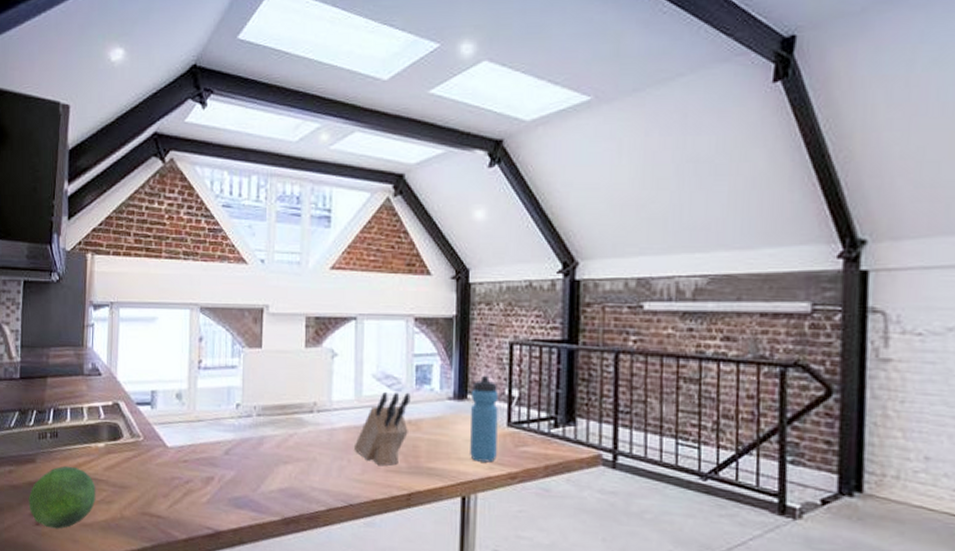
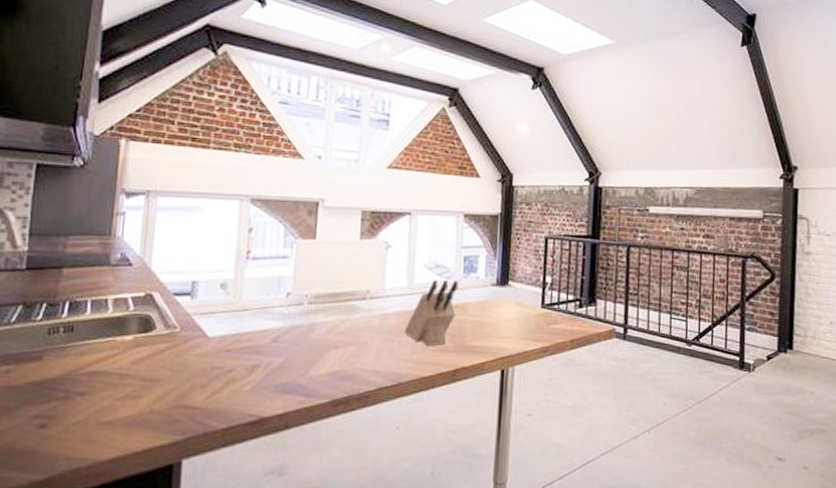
fruit: present [28,465,96,529] -> none [31,361,120,430]
water bottle: present [470,375,499,463] -> none [509,264,535,339]

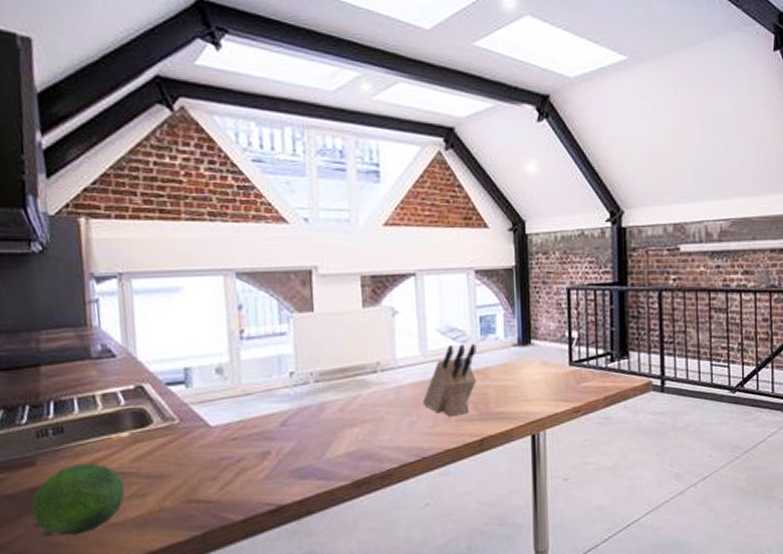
fruit: none [31,361,120,430] -> present [31,463,125,536]

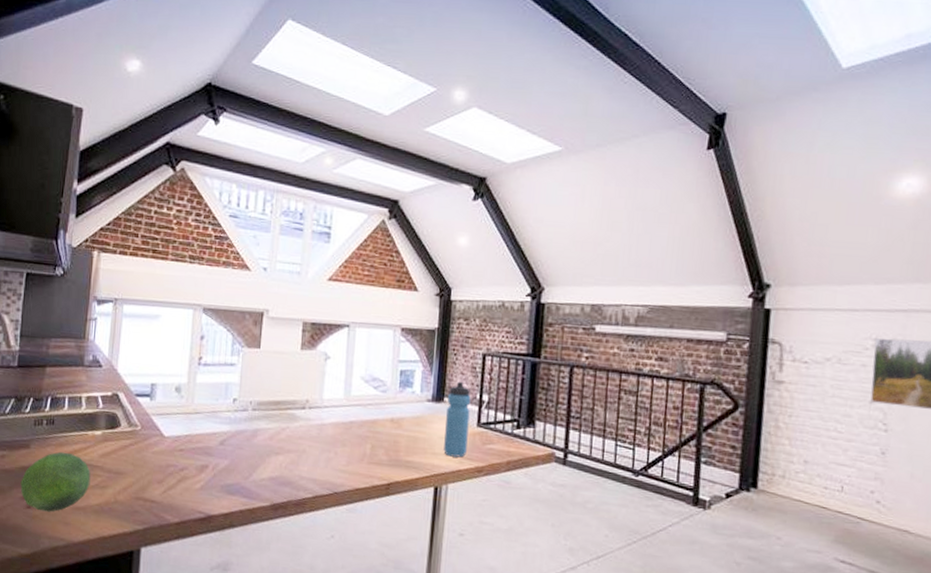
knife block: present [422,343,477,417] -> none [340,393,394,459]
water bottle: none [535,320,561,401] -> present [444,381,471,458]

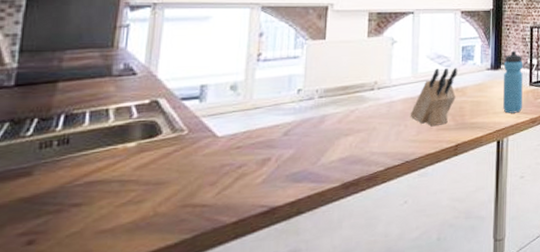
fruit: present [20,451,91,512] -> none [17,172,121,245]
knife block: none [340,393,394,459] -> present [410,67,458,127]

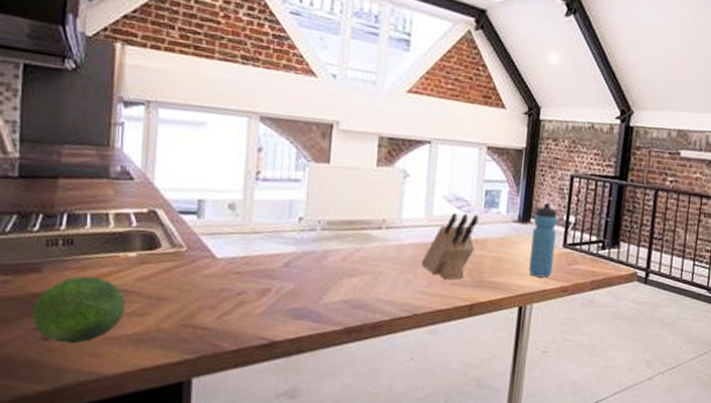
fruit: none [17,172,121,245] -> present [32,276,125,344]

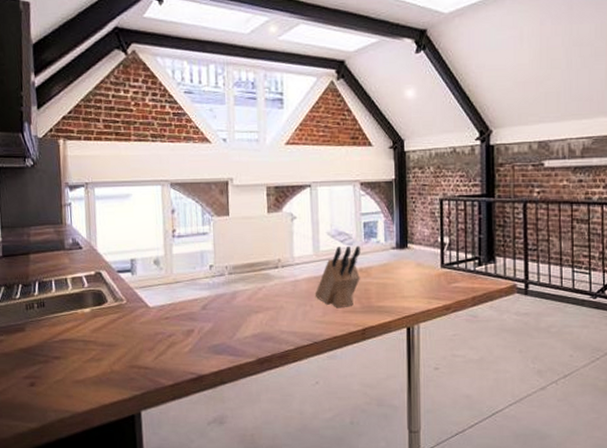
fruit: present [32,276,125,344] -> none [21,331,86,388]
water bottle: present [529,202,558,278] -> none [411,227,434,298]

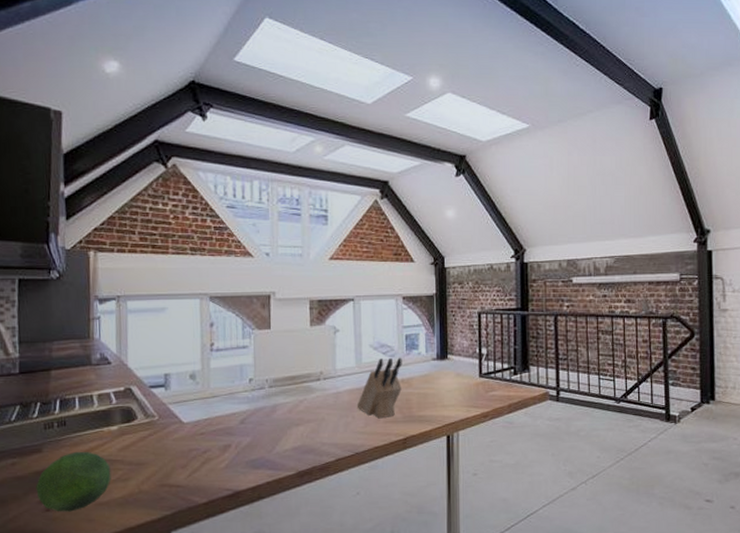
fruit: none [21,331,86,388] -> present [36,451,111,512]

